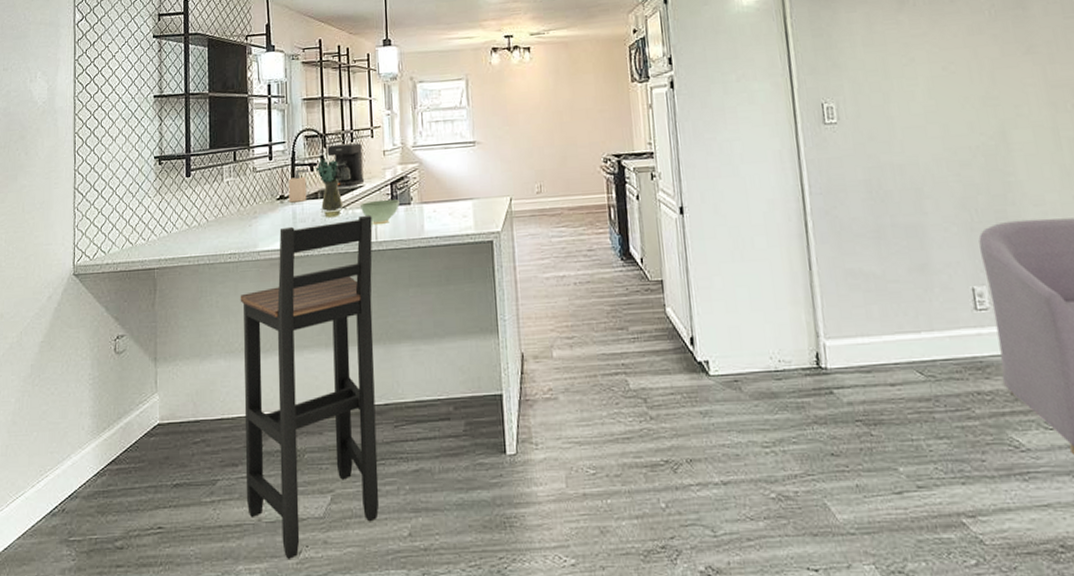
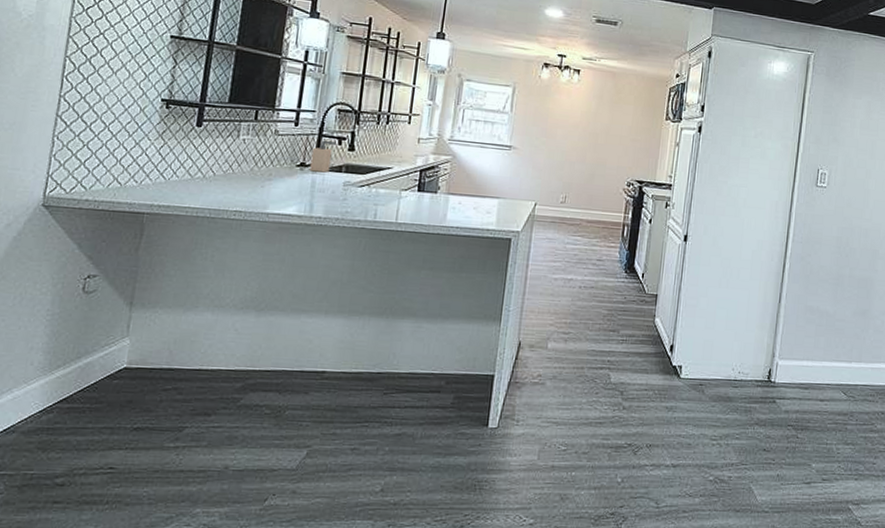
bar stool: present [240,215,380,559] -> none [214,194,395,505]
vase: present [316,159,342,218] -> none [344,134,369,193]
coffee maker: present [327,143,365,188] -> none [359,123,397,167]
bowl: present [359,199,401,224] -> none [384,183,427,207]

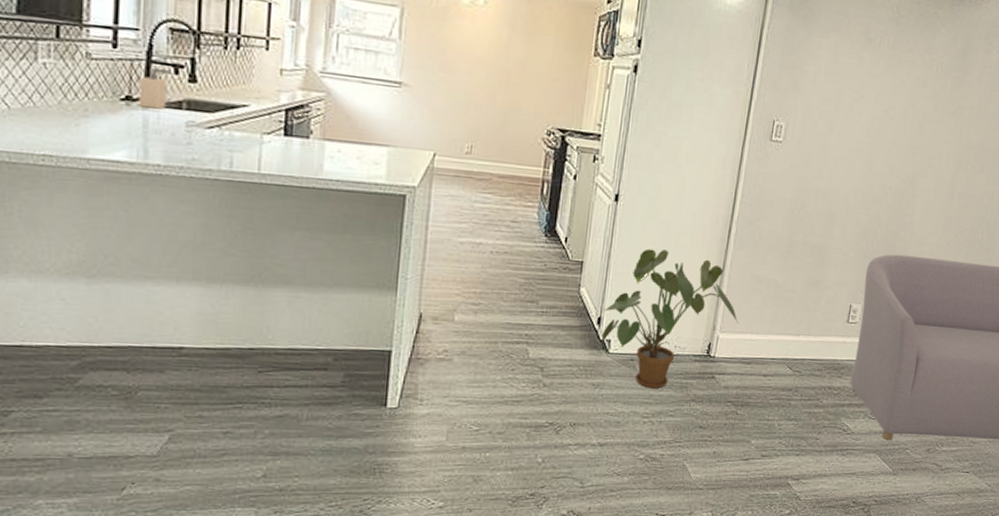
house plant: none [674,283,795,412] -> present [602,249,738,389]

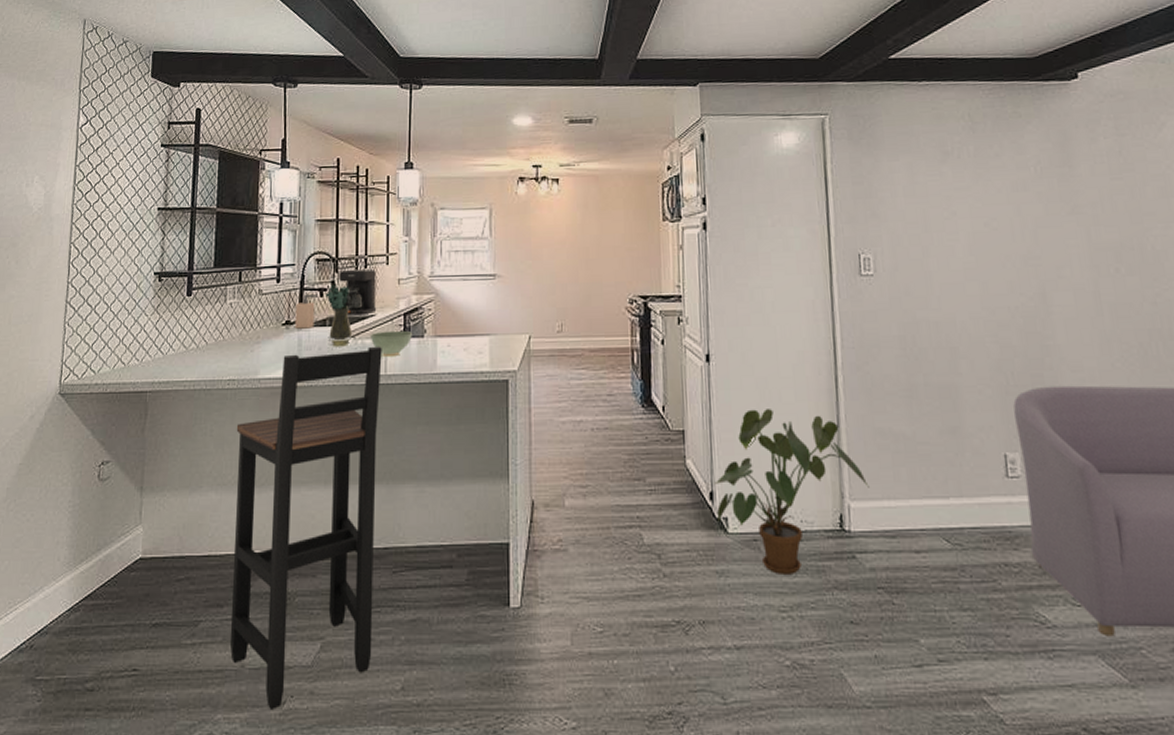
bar stool: none [52,135,256,495] -> present [229,346,382,709]
vase: none [183,61,217,136] -> present [326,284,352,347]
coffee maker: none [201,47,252,104] -> present [339,269,377,316]
bowl: none [240,125,296,155] -> present [370,330,413,356]

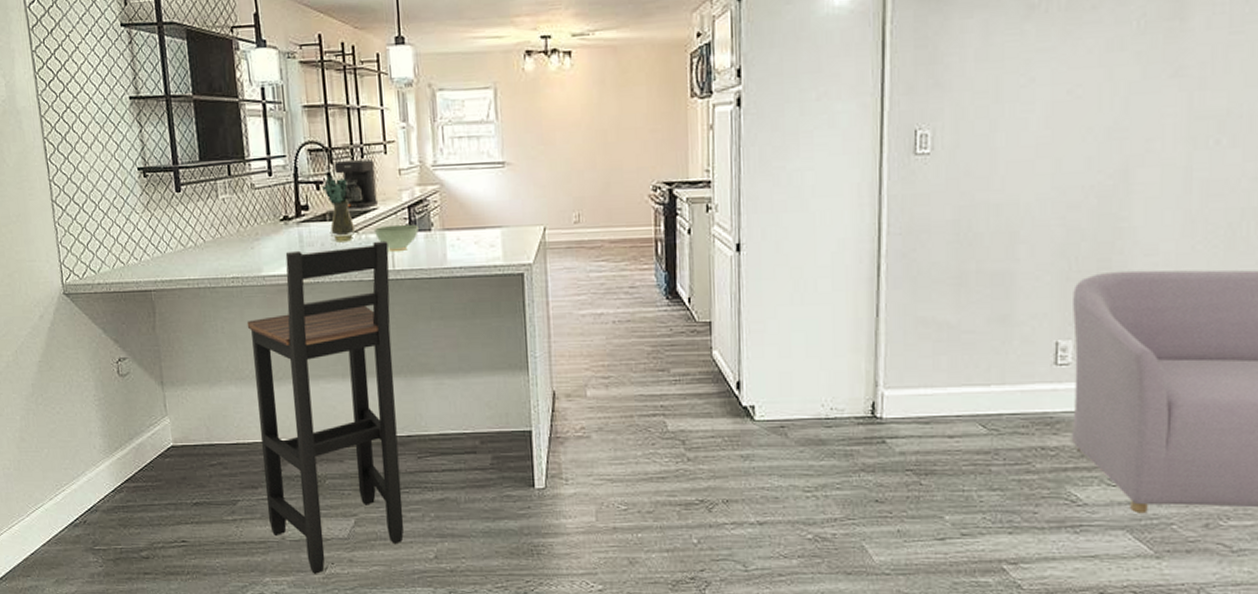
soap dispenser: present [295,293,318,329] -> none [292,187,314,224]
house plant: present [714,409,869,574] -> none [741,299,906,458]

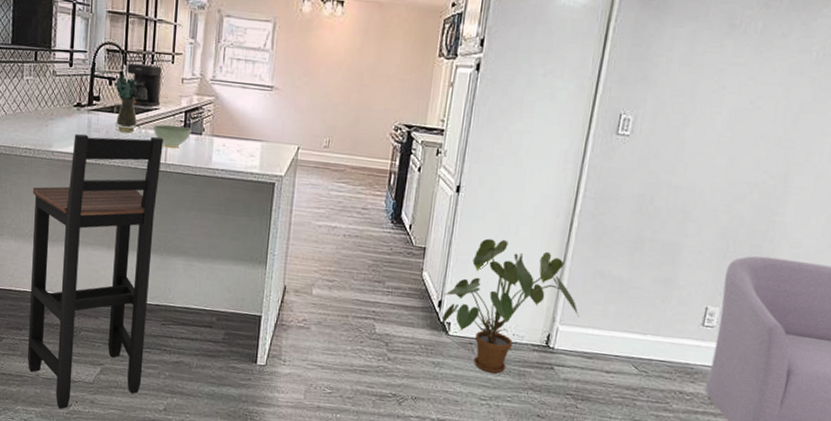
house plant: none [741,299,906,458] -> present [442,238,579,374]

